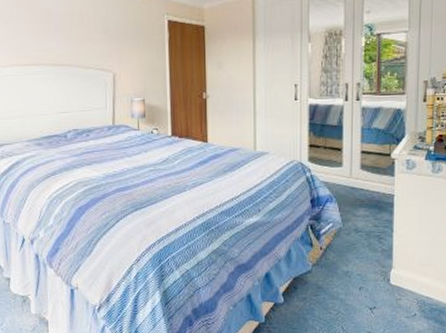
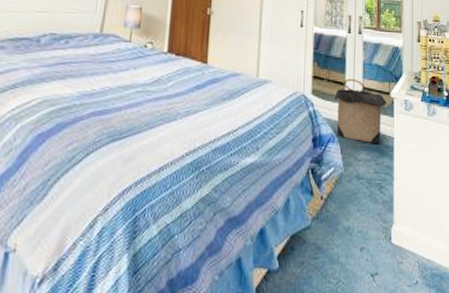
laundry hamper: none [331,143,388,202] -> present [334,78,387,144]

